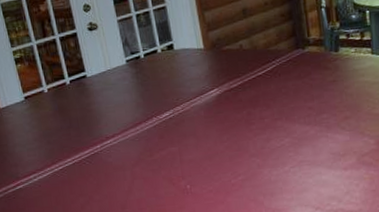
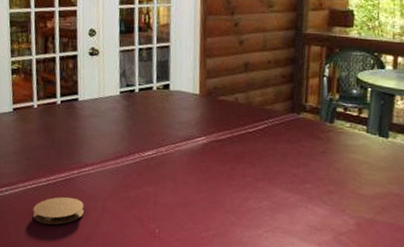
coaster: none [64,171,115,202] -> present [33,197,85,225]

